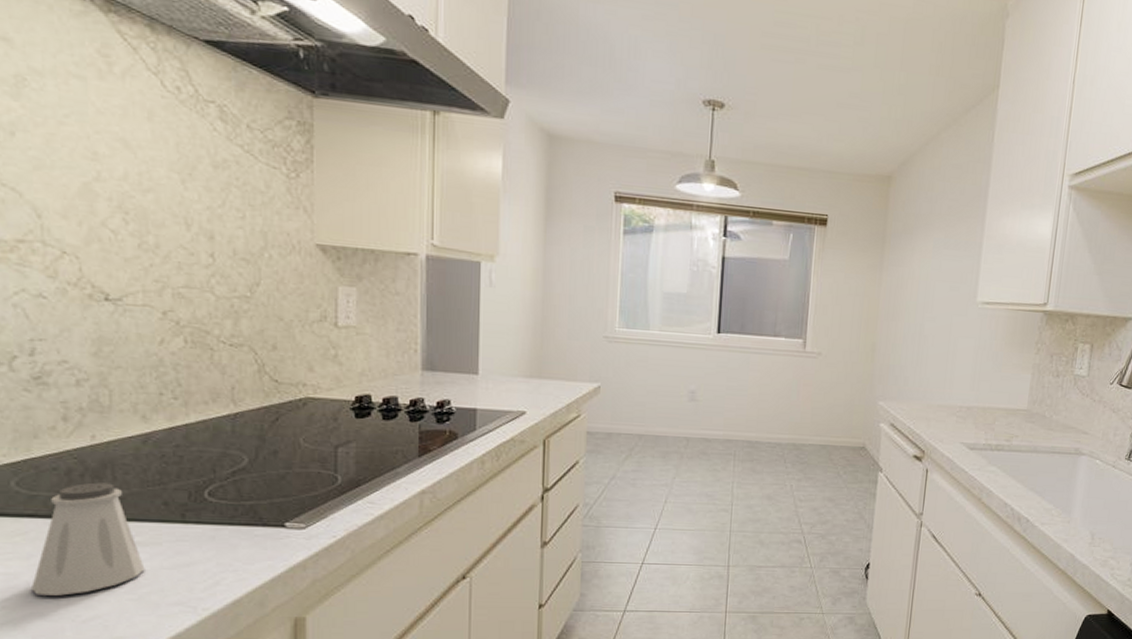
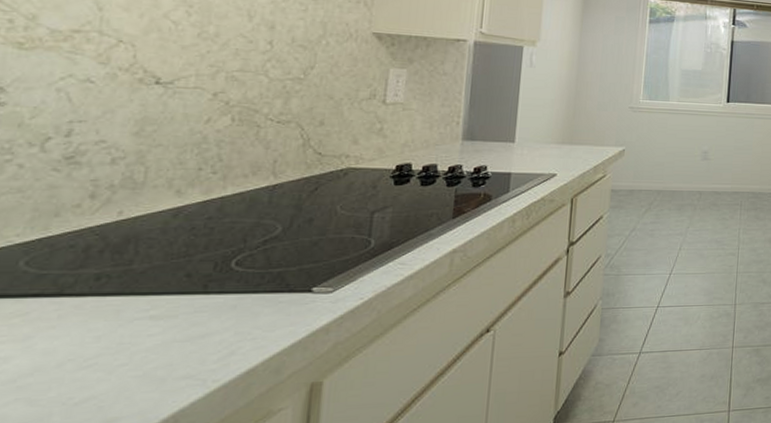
saltshaker: present [32,482,145,596] -> none [22,258,156,379]

